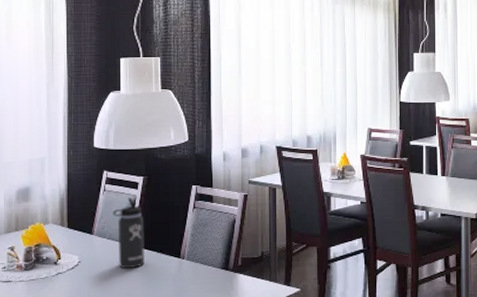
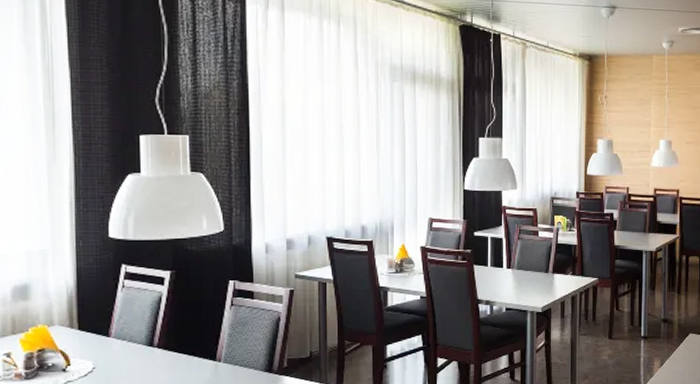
thermos bottle: present [113,197,144,269] -> none [134,294,173,375]

